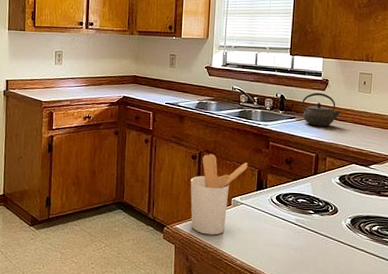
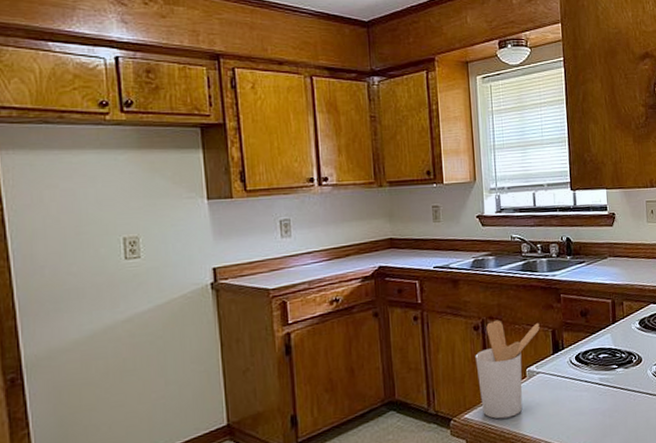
kettle: present [302,92,341,127] -> none [590,229,632,268]

